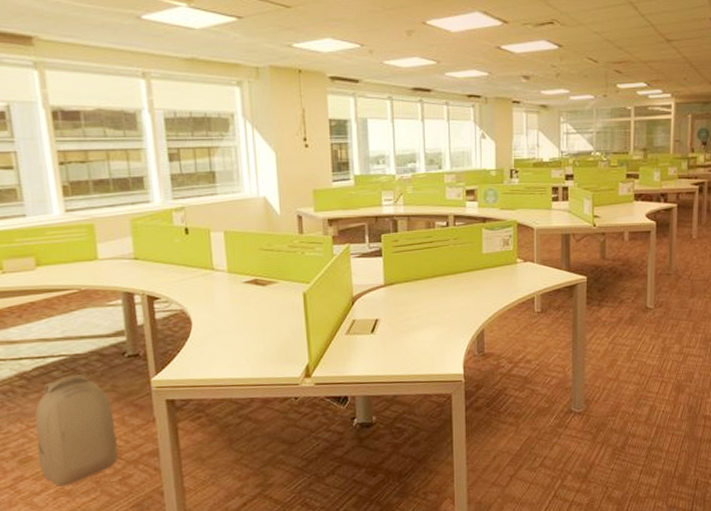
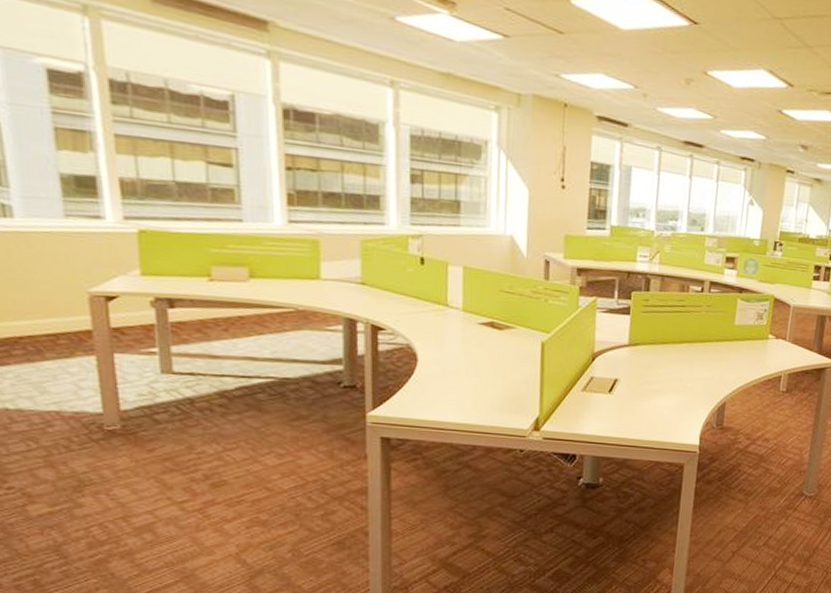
backpack: present [35,374,118,486] -> none [233,399,322,516]

